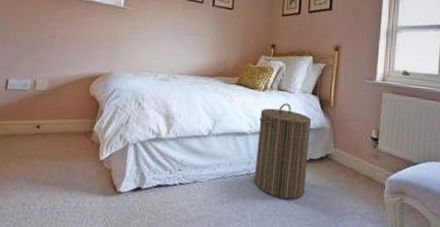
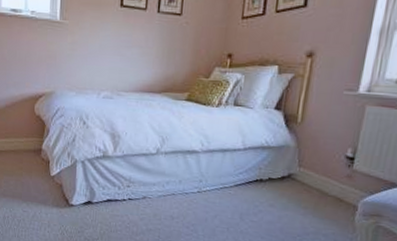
laundry hamper: present [254,103,312,200] -> none [206,119,274,218]

